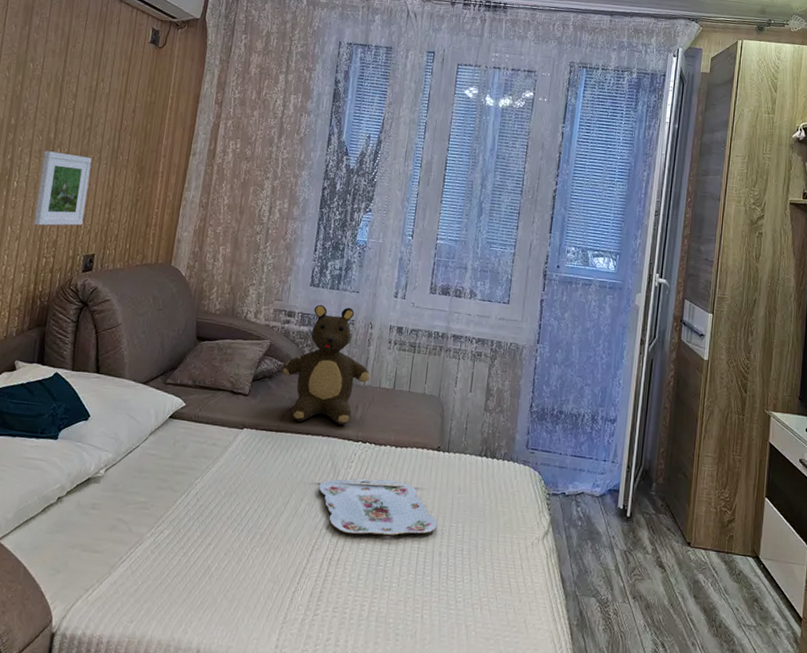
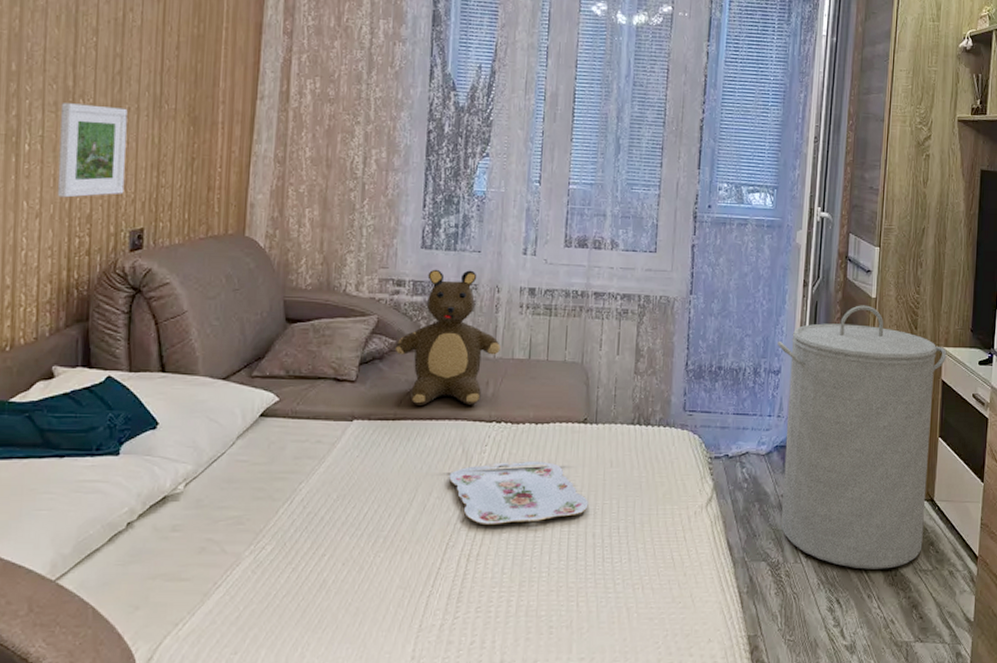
laundry hamper: none [610,365,775,620] -> present [778,305,947,569]

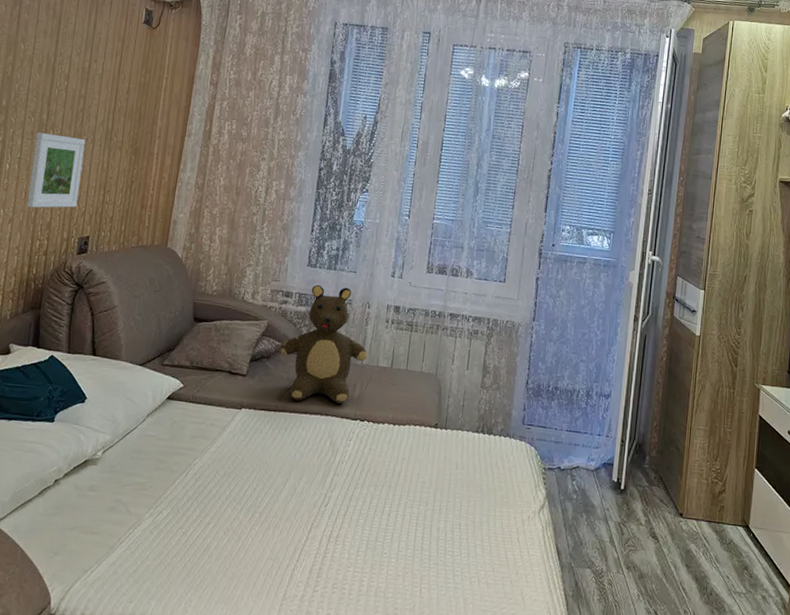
serving tray: present [449,460,589,524] -> none [317,455,435,512]
laundry hamper: present [778,305,947,569] -> none [605,341,765,588]

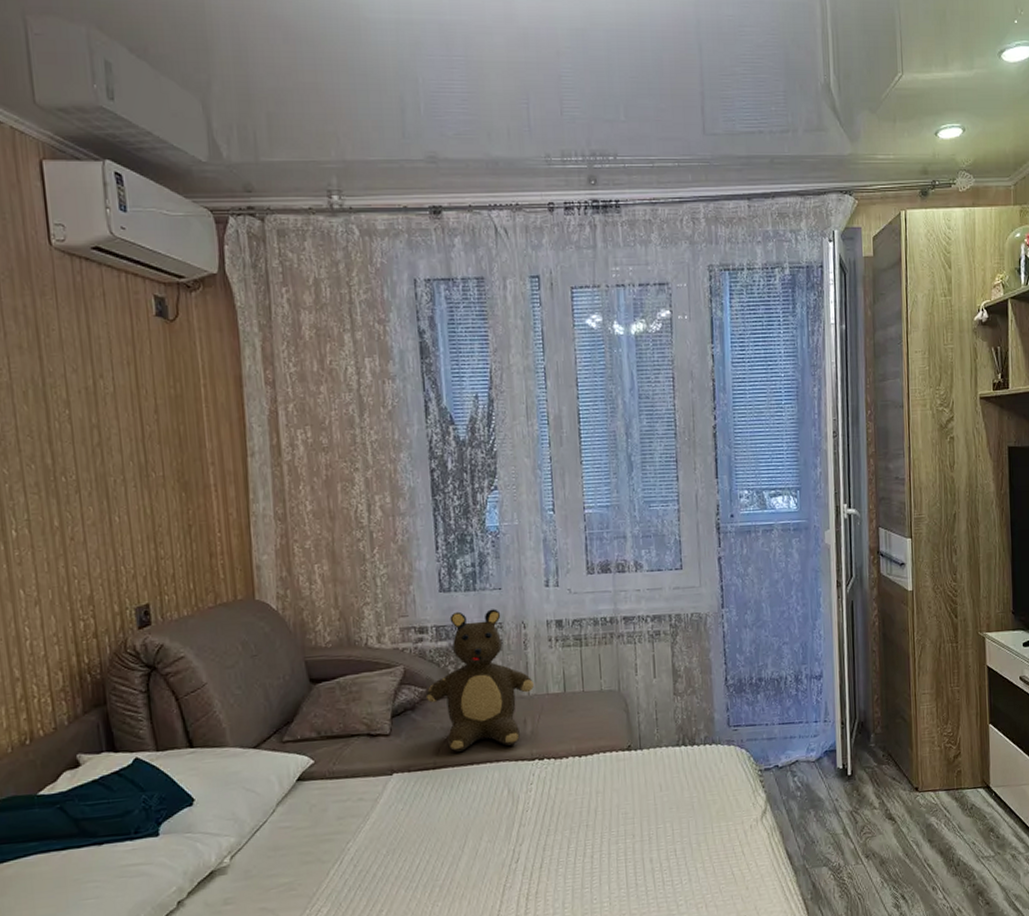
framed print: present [26,132,86,208] -> none [42,481,123,582]

